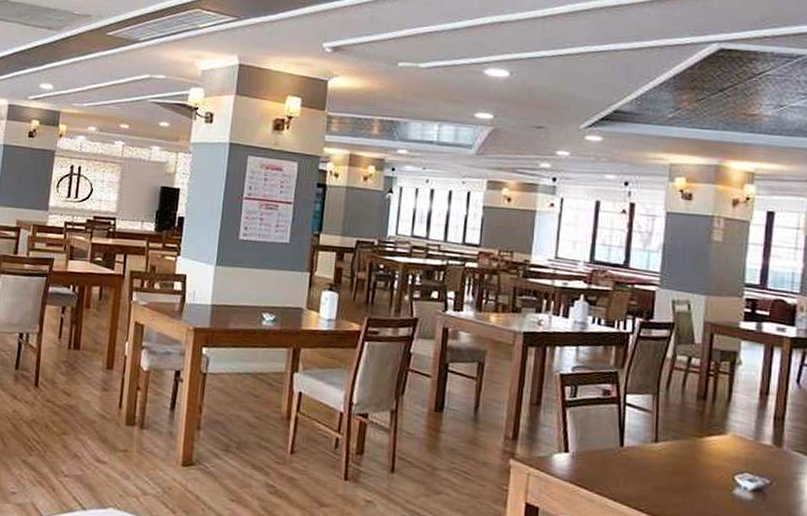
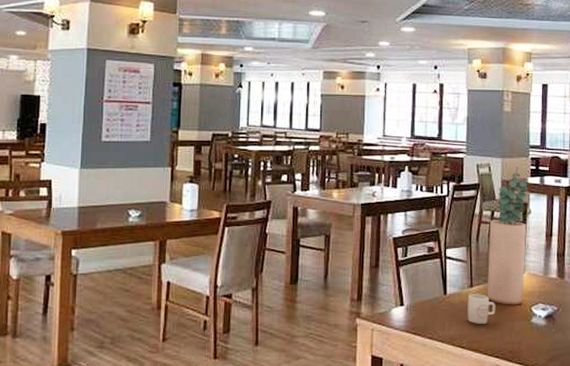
mug: none [649,450,687,488] -> present [467,294,496,325]
vase: none [676,307,740,471] -> present [487,166,528,305]

